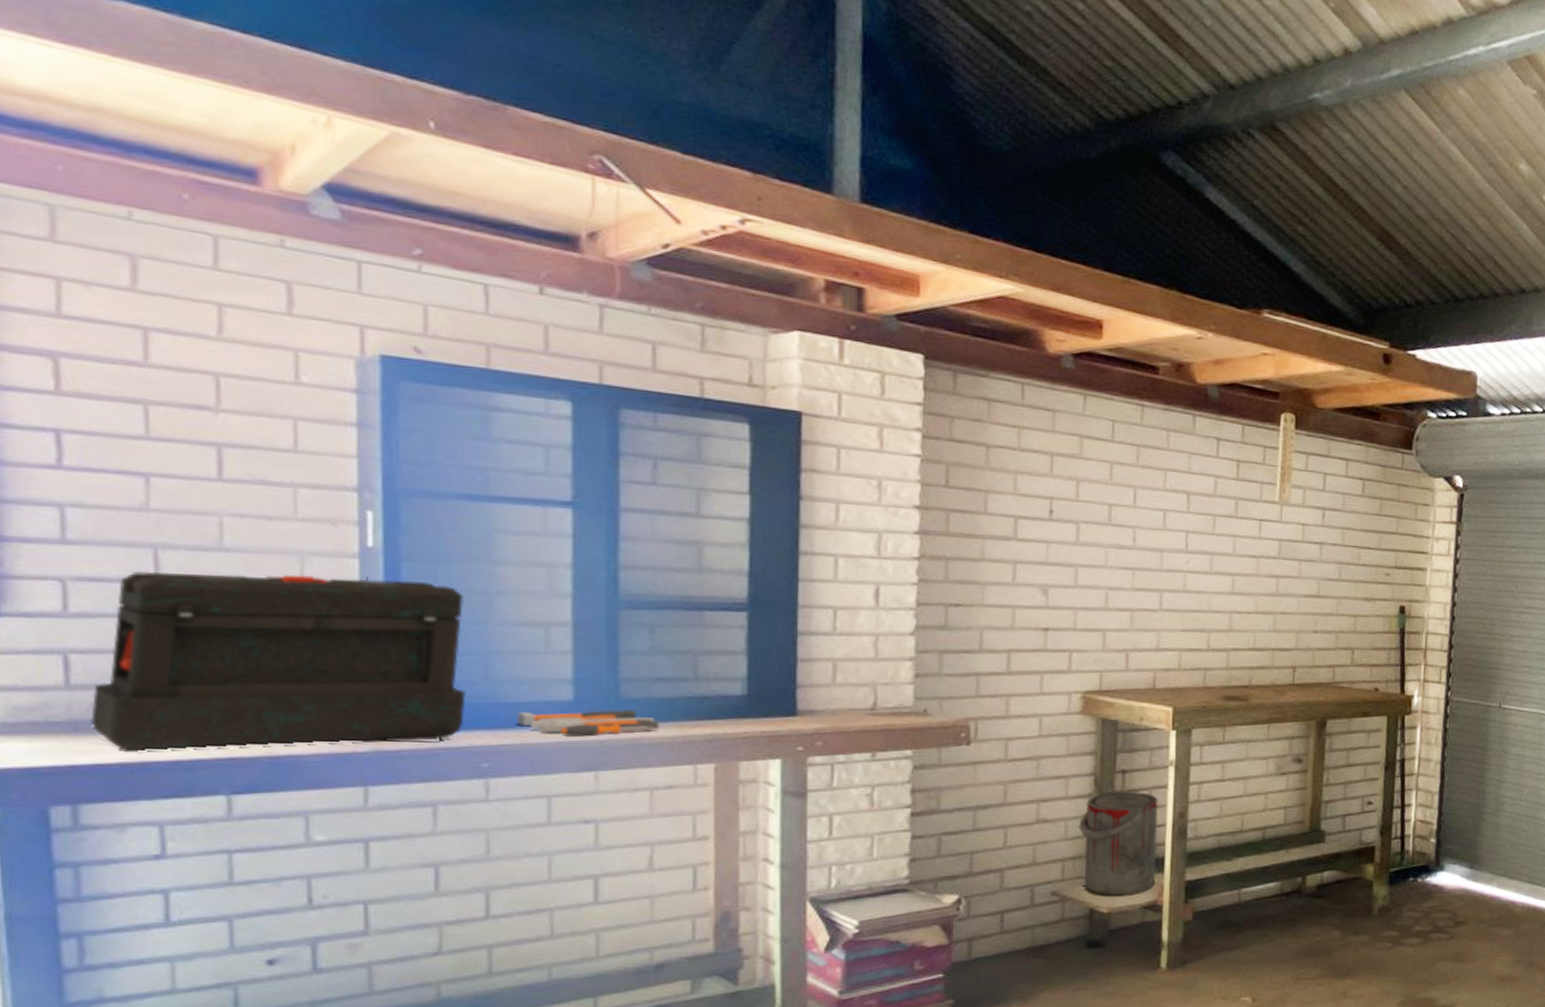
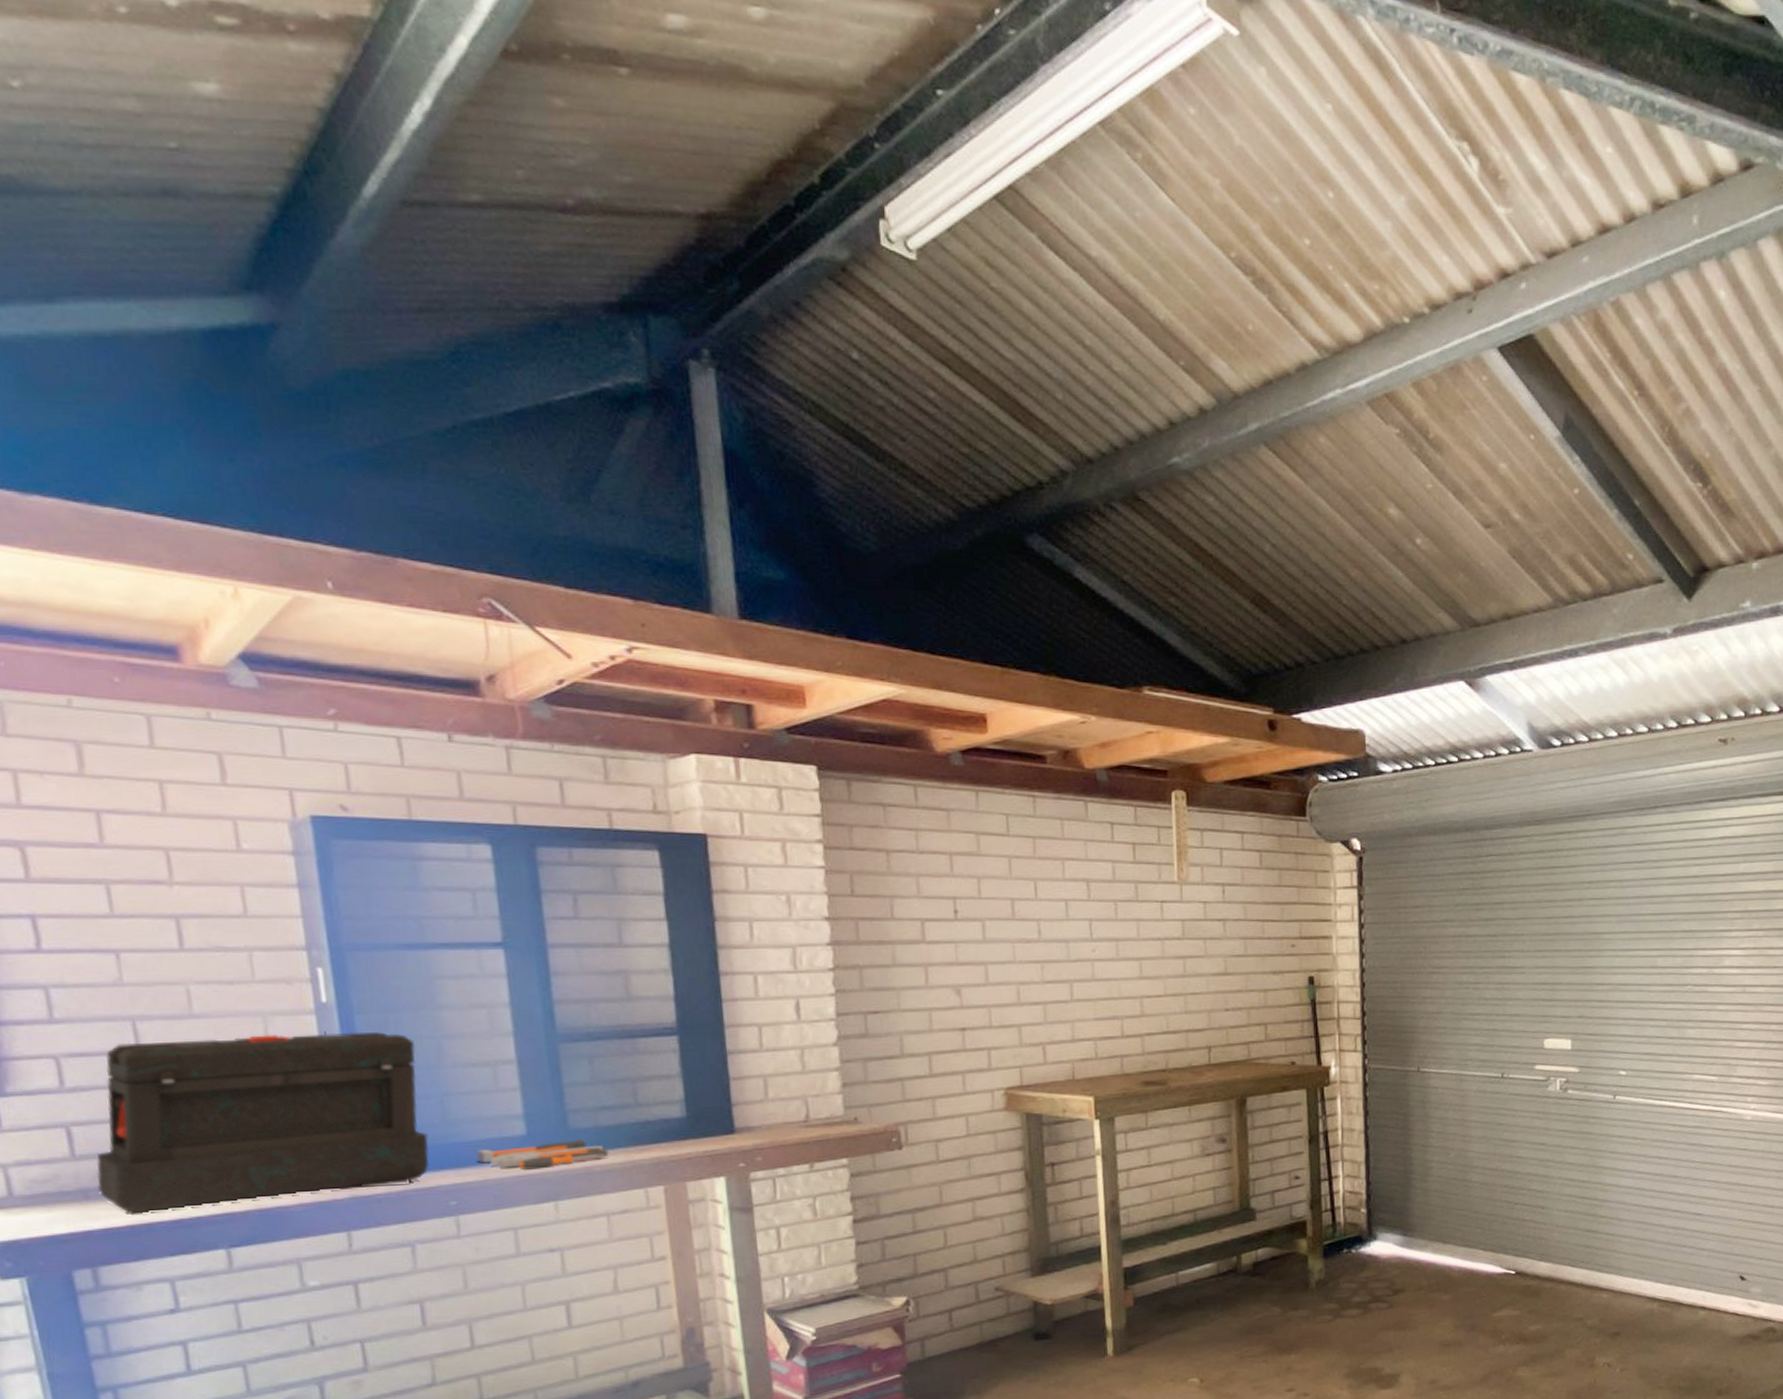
paint can: present [1079,792,1158,898] -> none [1014,1183,1094,1290]

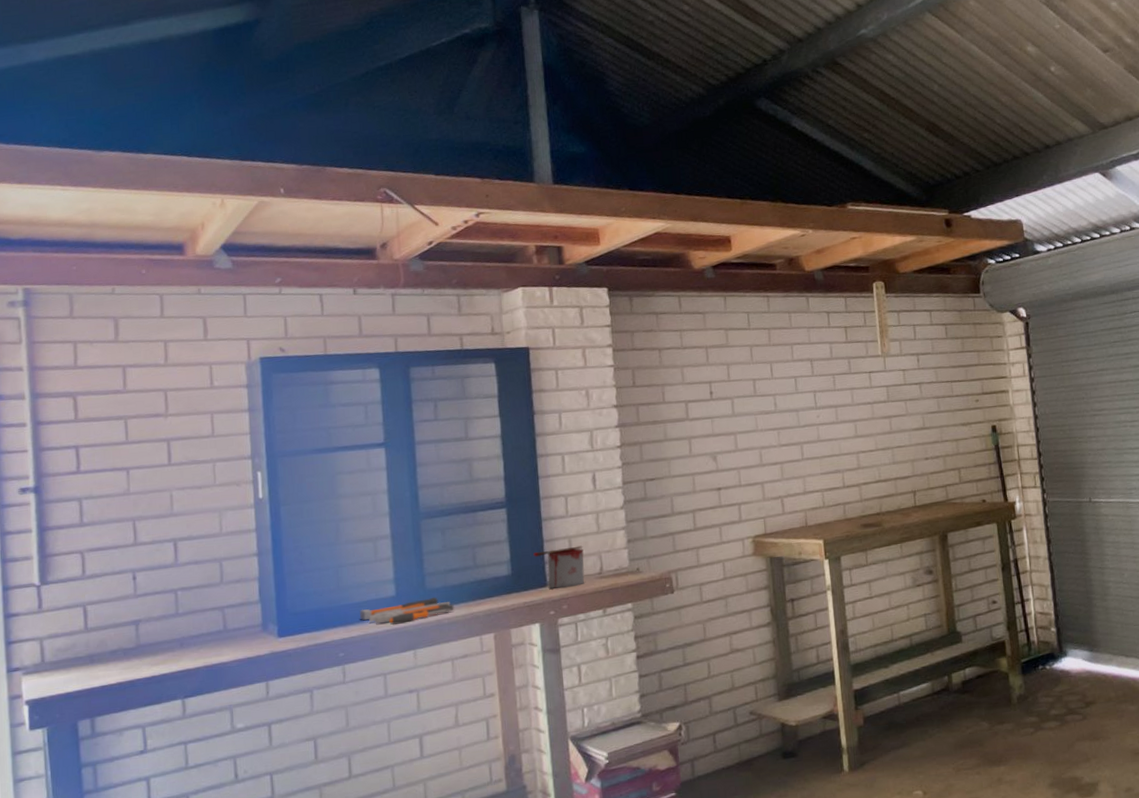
toolbox: present [96,1031,430,1214] -> none [100,519,327,673]
paint can: none [716,1087,785,1138] -> present [533,545,585,590]

